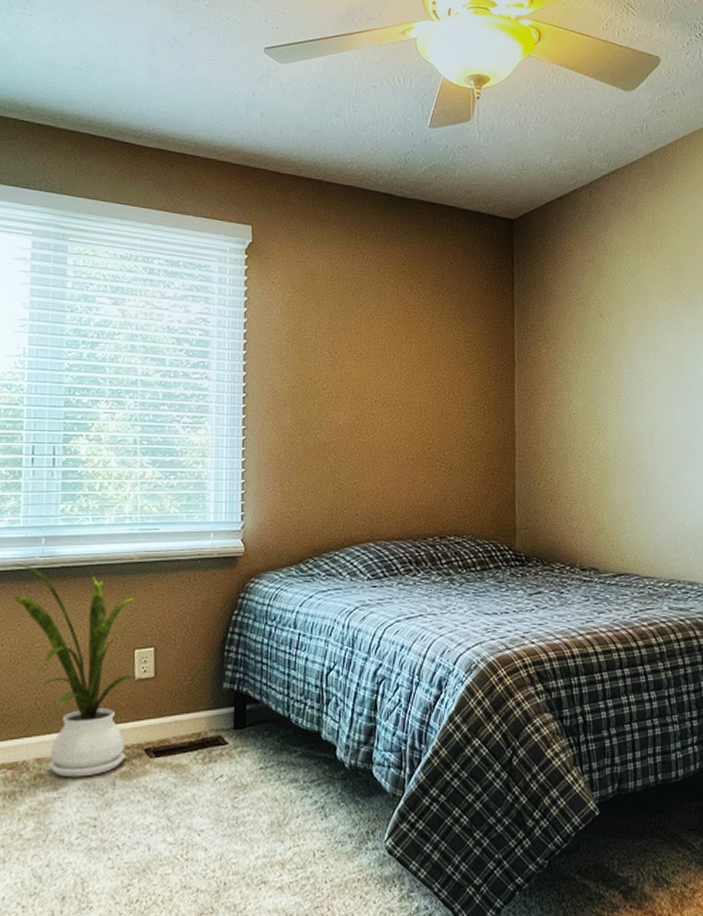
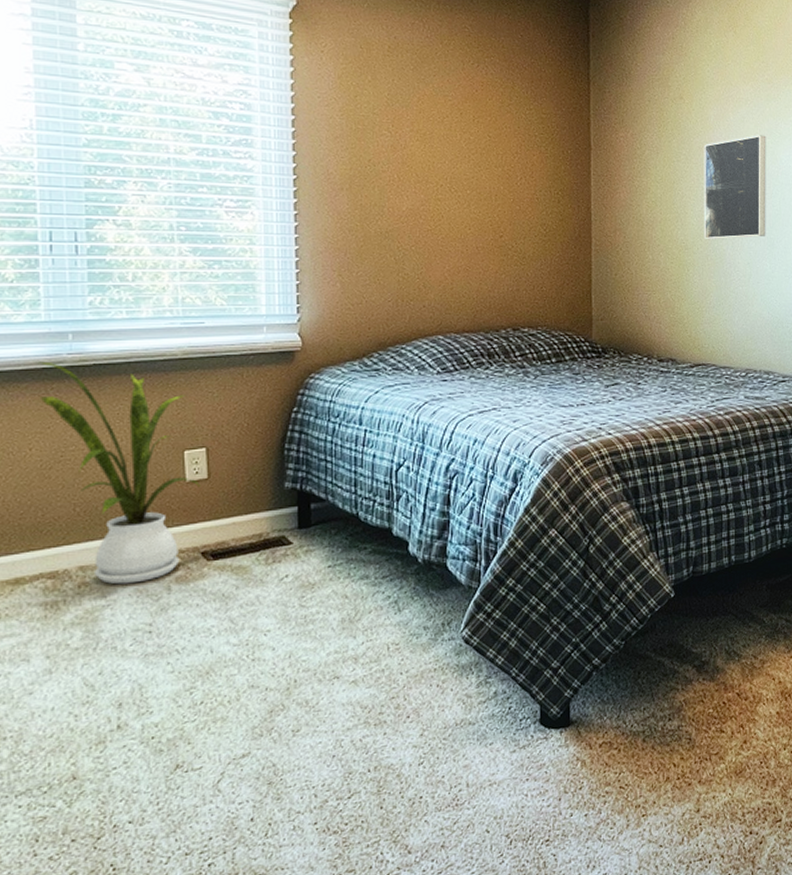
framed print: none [623,349,687,450] -> present [703,135,766,239]

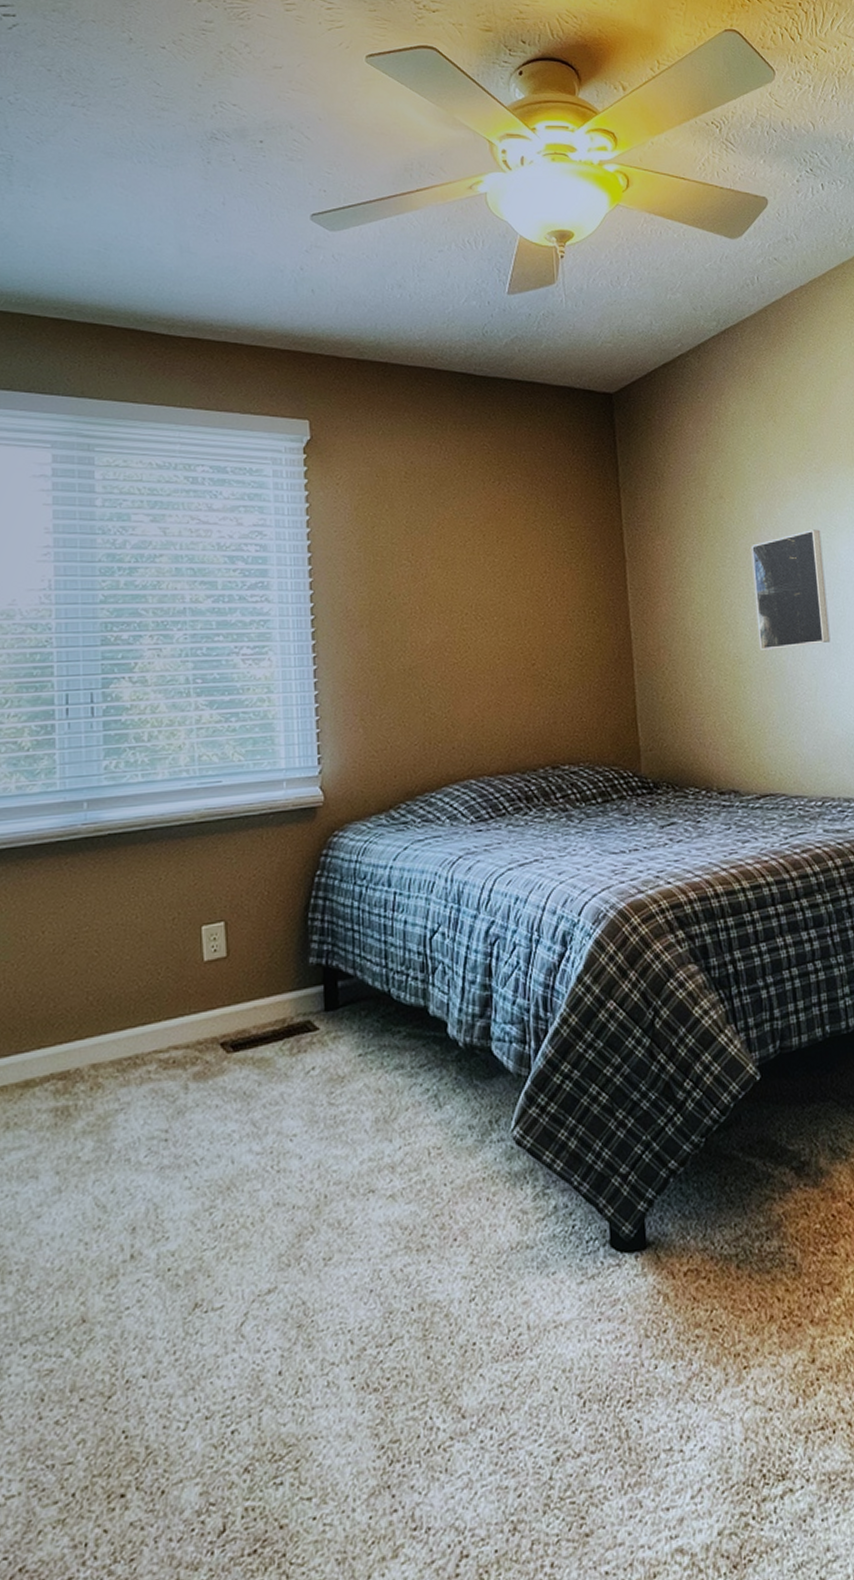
house plant: present [34,361,201,585] -> none [48,834,219,1084]

